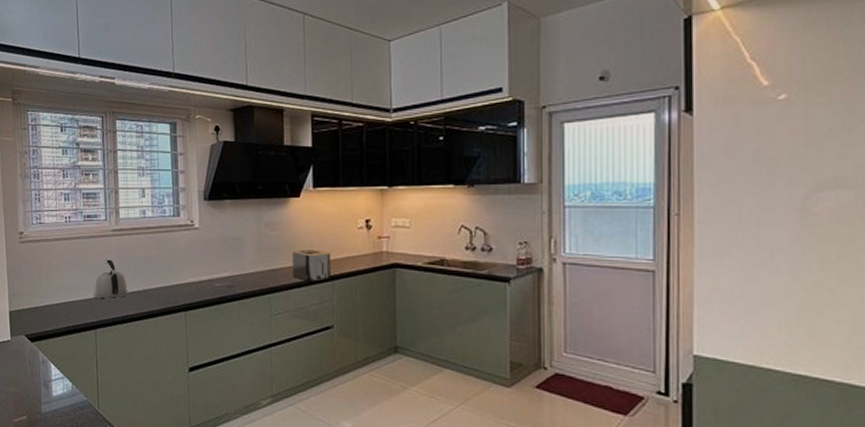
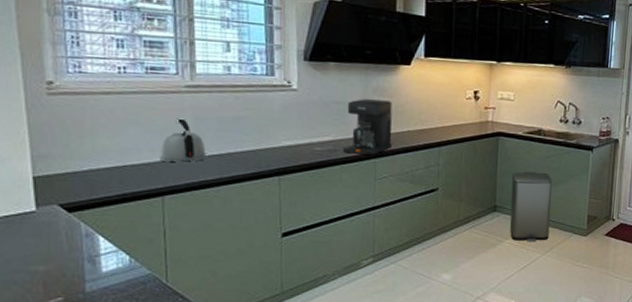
coffee maker: none [239,234,285,290] -> present [342,99,393,155]
toaster: present [292,249,331,282] -> none [399,116,439,148]
pedal bin: none [413,307,463,392] -> present [510,171,552,242]

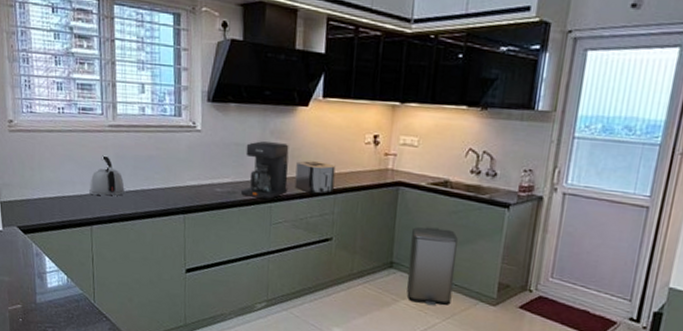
toaster: none [399,116,439,148] -> present [294,160,336,194]

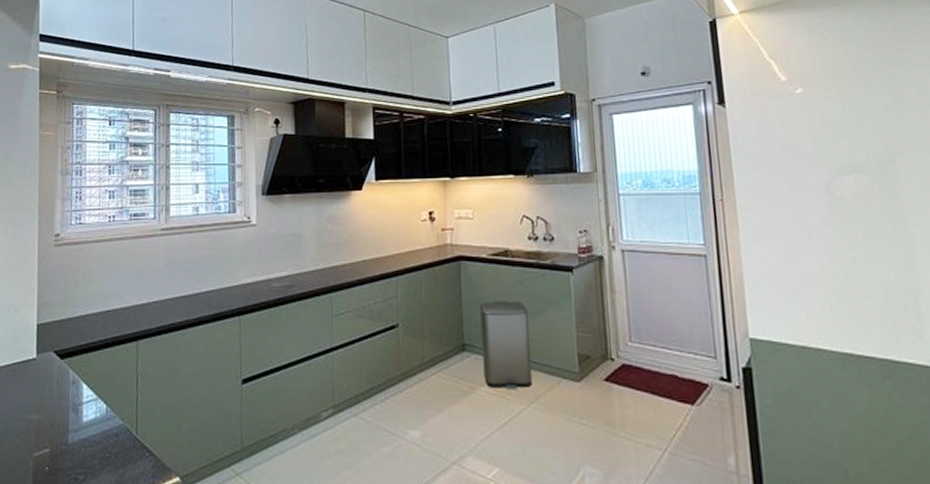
kettle: present [89,155,125,196] -> none [137,261,176,306]
coffee maker: present [240,141,289,199] -> none [298,229,347,289]
toaster: present [294,160,336,194] -> none [354,244,395,278]

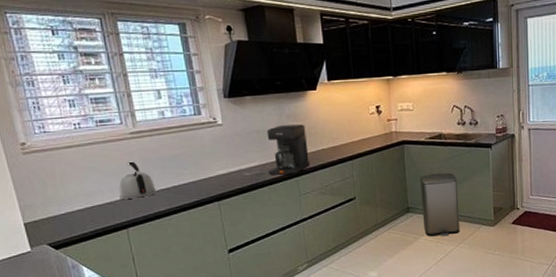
kettle: none [137,261,176,306] -> present [118,161,156,200]
coffee maker: none [298,229,347,289] -> present [266,124,310,175]

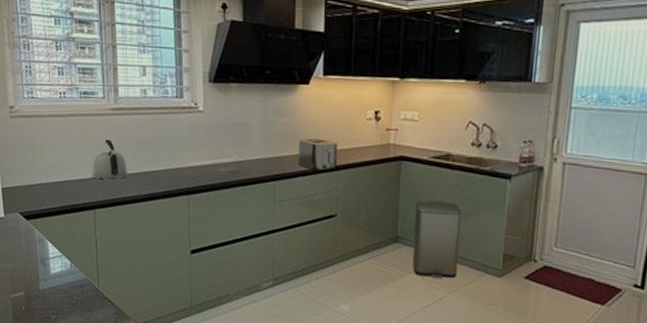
coffee maker: present [266,124,310,175] -> none [243,120,291,177]
toaster: none [314,135,350,163] -> present [298,138,338,171]

